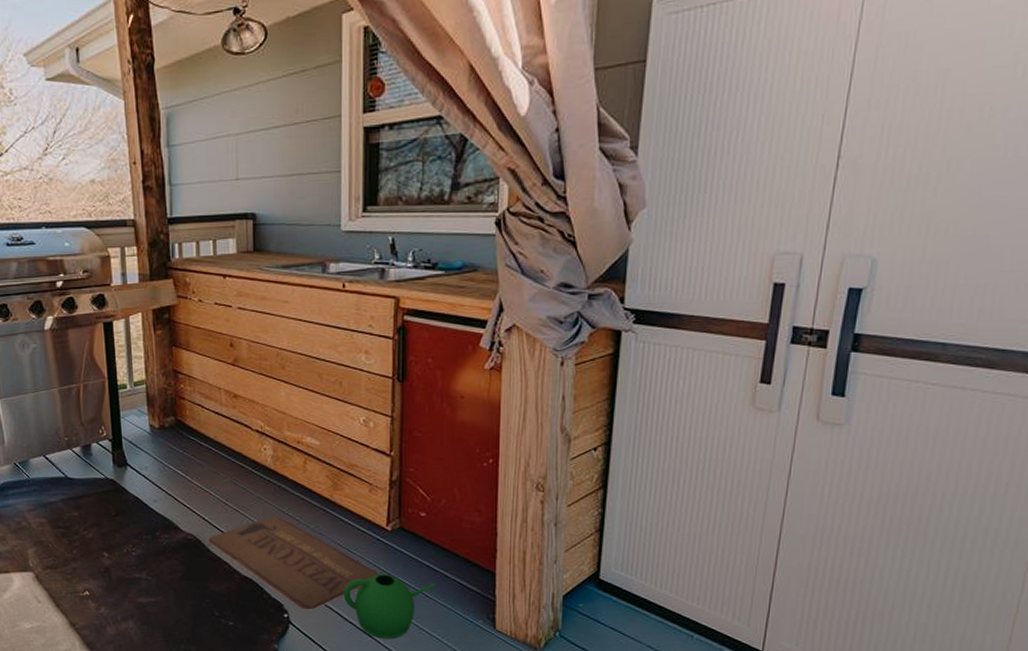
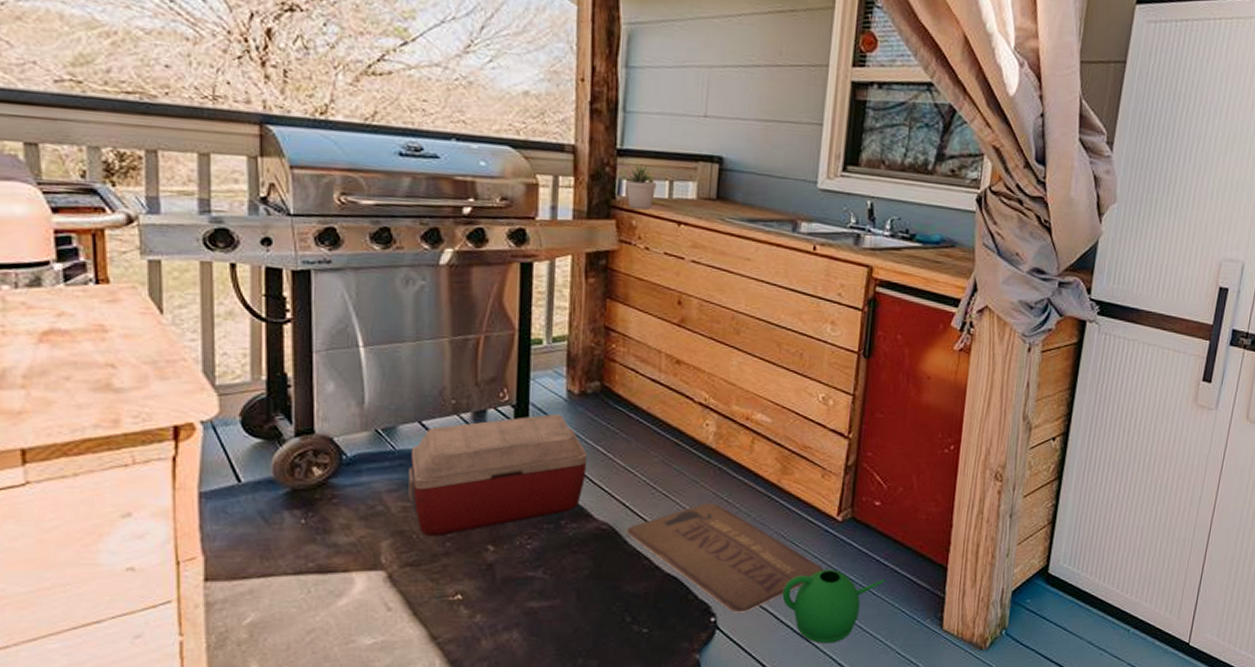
cooler: none [41,445,172,545] -> present [408,413,588,536]
potted plant: none [175,228,203,269] -> present [623,164,658,211]

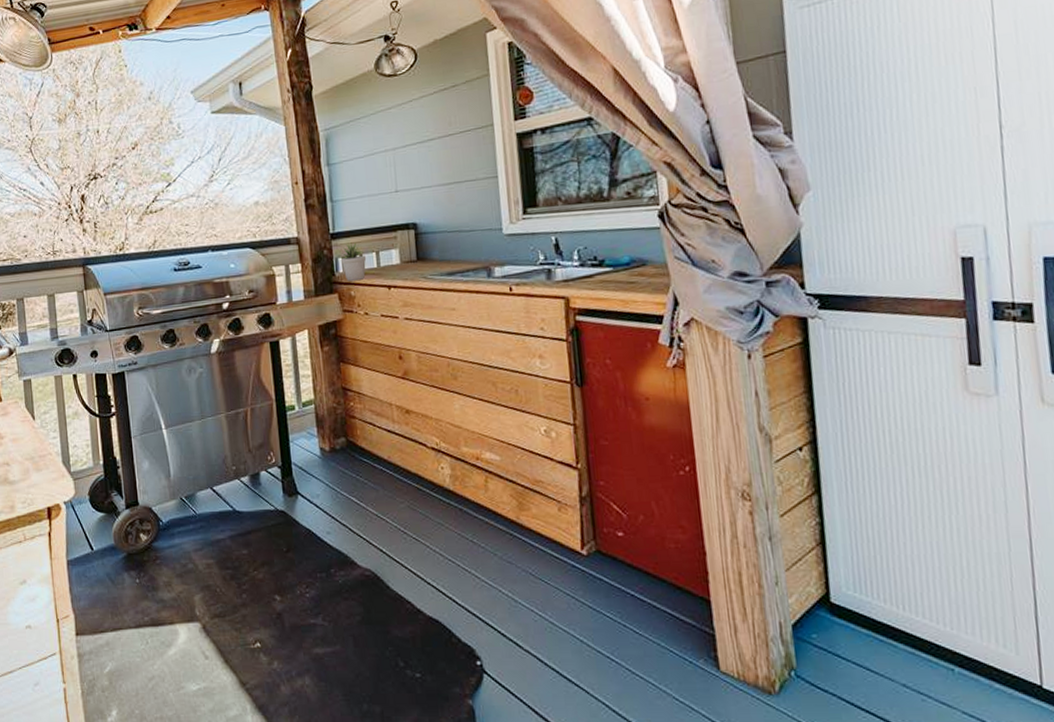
cooler: present [408,413,588,536] -> none [208,470,346,589]
doormat: present [626,503,824,613] -> none [387,544,578,656]
watering can: present [782,570,886,643] -> none [541,607,646,688]

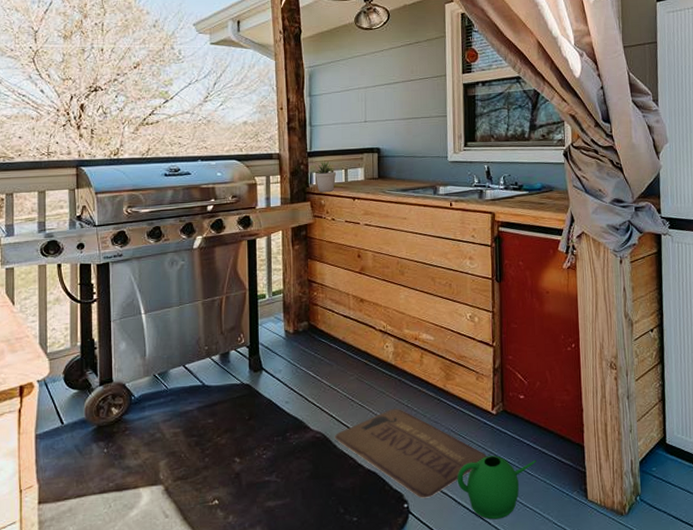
doormat: none [387,544,578,656] -> present [335,409,487,498]
watering can: none [541,607,646,688] -> present [457,455,537,520]

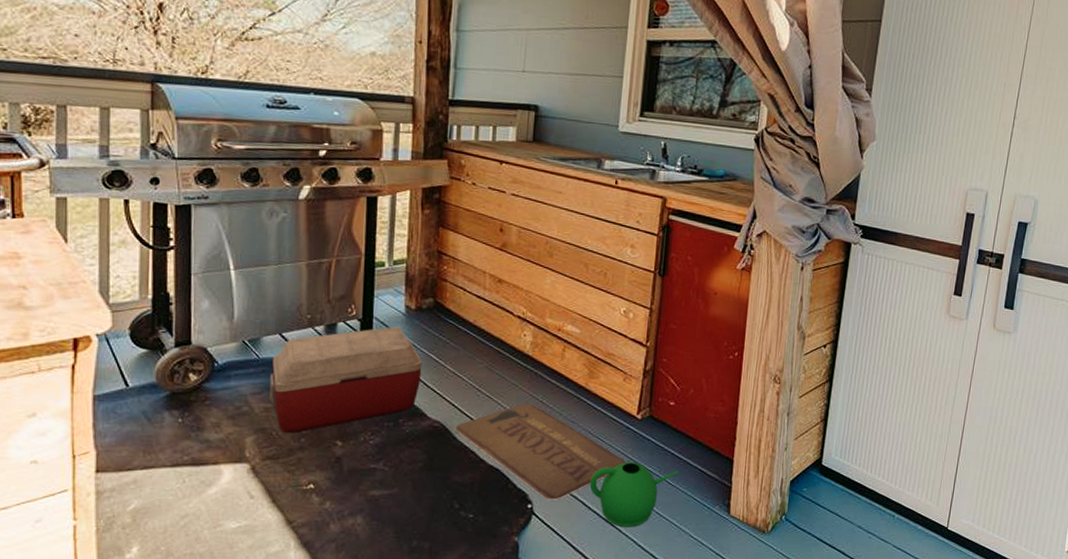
cooler: none [178,349,303,454] -> present [270,326,422,433]
potted plant: present [313,160,337,193] -> none [454,112,483,152]

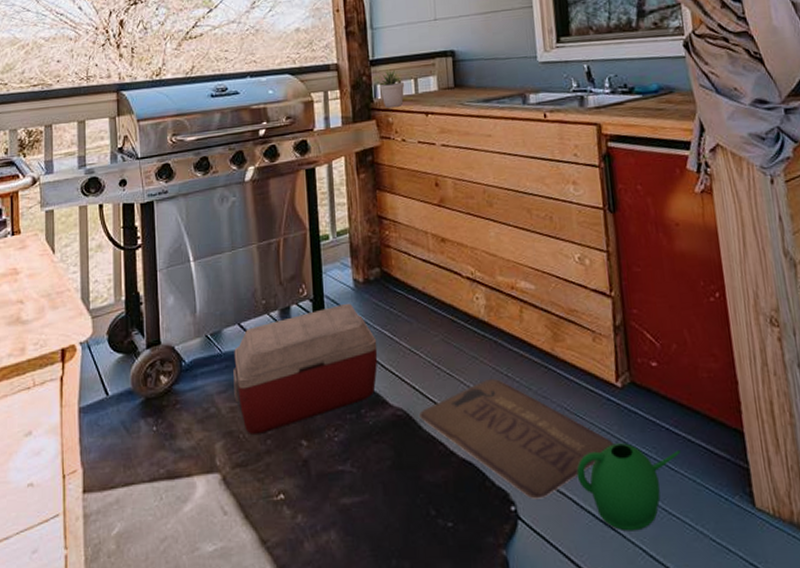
potted plant: none [454,112,483,152] -> present [377,69,405,109]

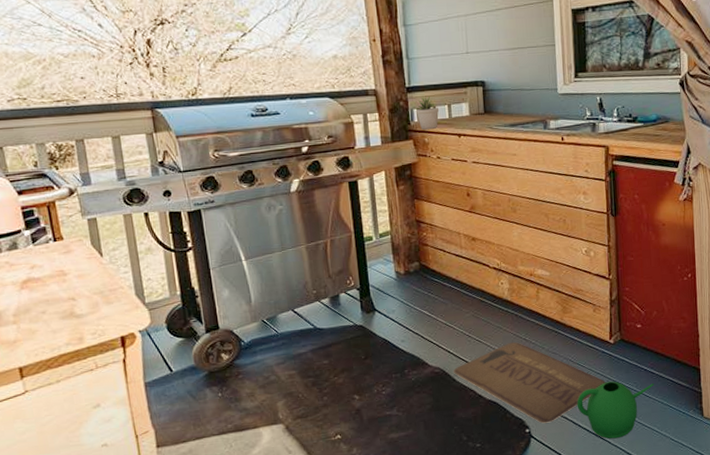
cooler: present [233,303,378,434] -> none [289,290,418,394]

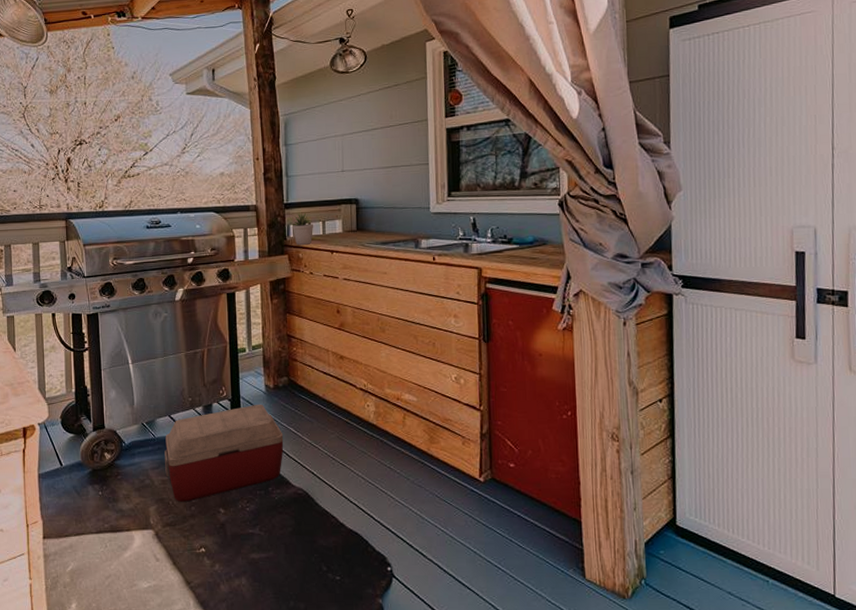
cooler: none [289,290,418,394] -> present [164,404,284,502]
doormat: present [454,342,605,424] -> none [316,470,474,563]
watering can: present [577,381,654,439] -> none [442,525,528,591]

